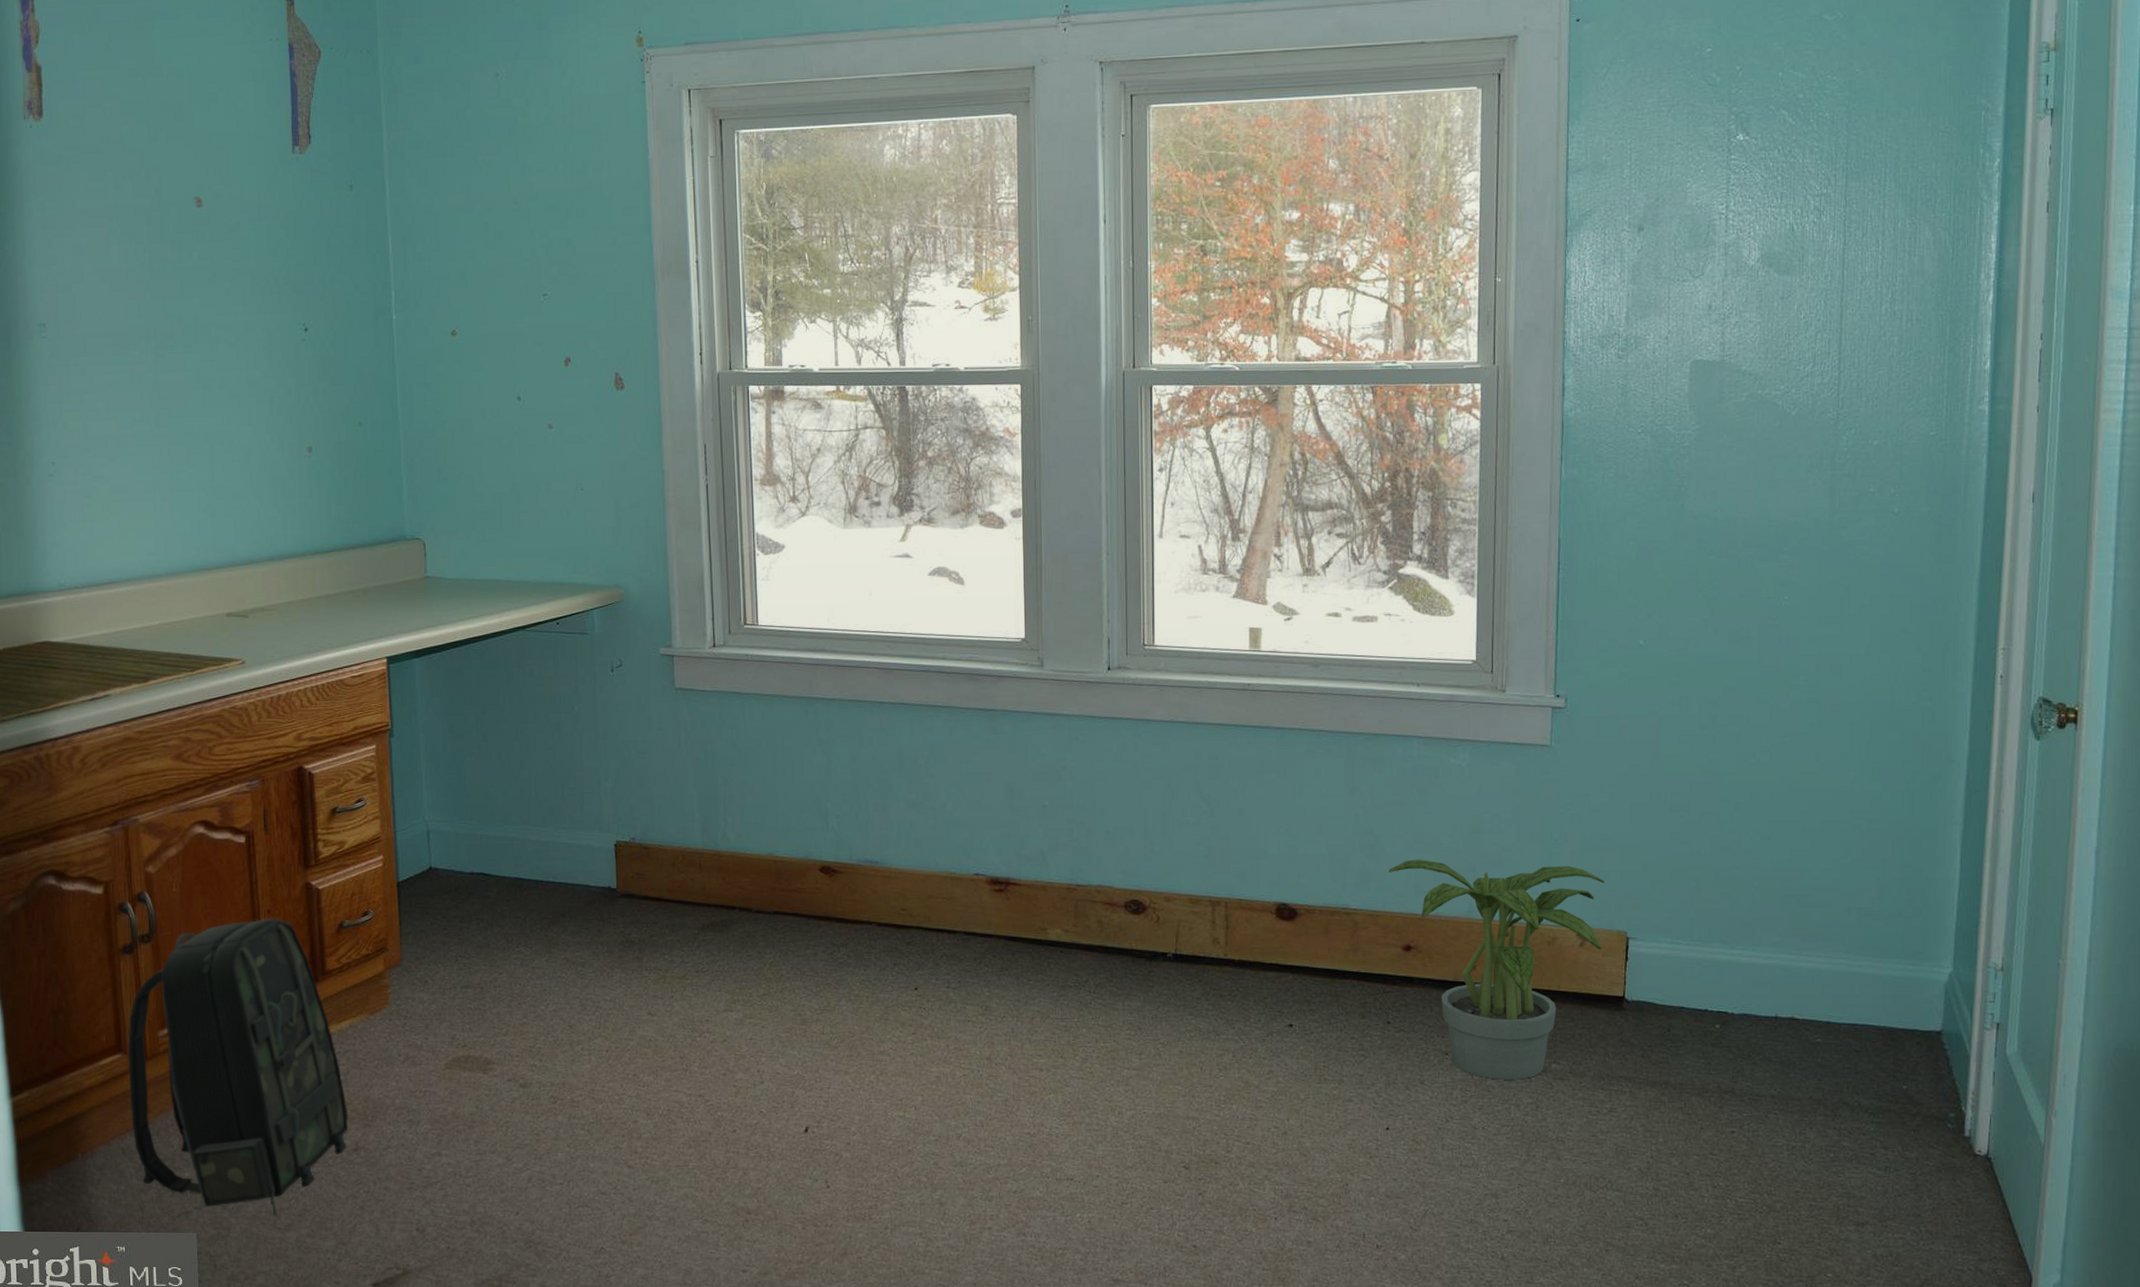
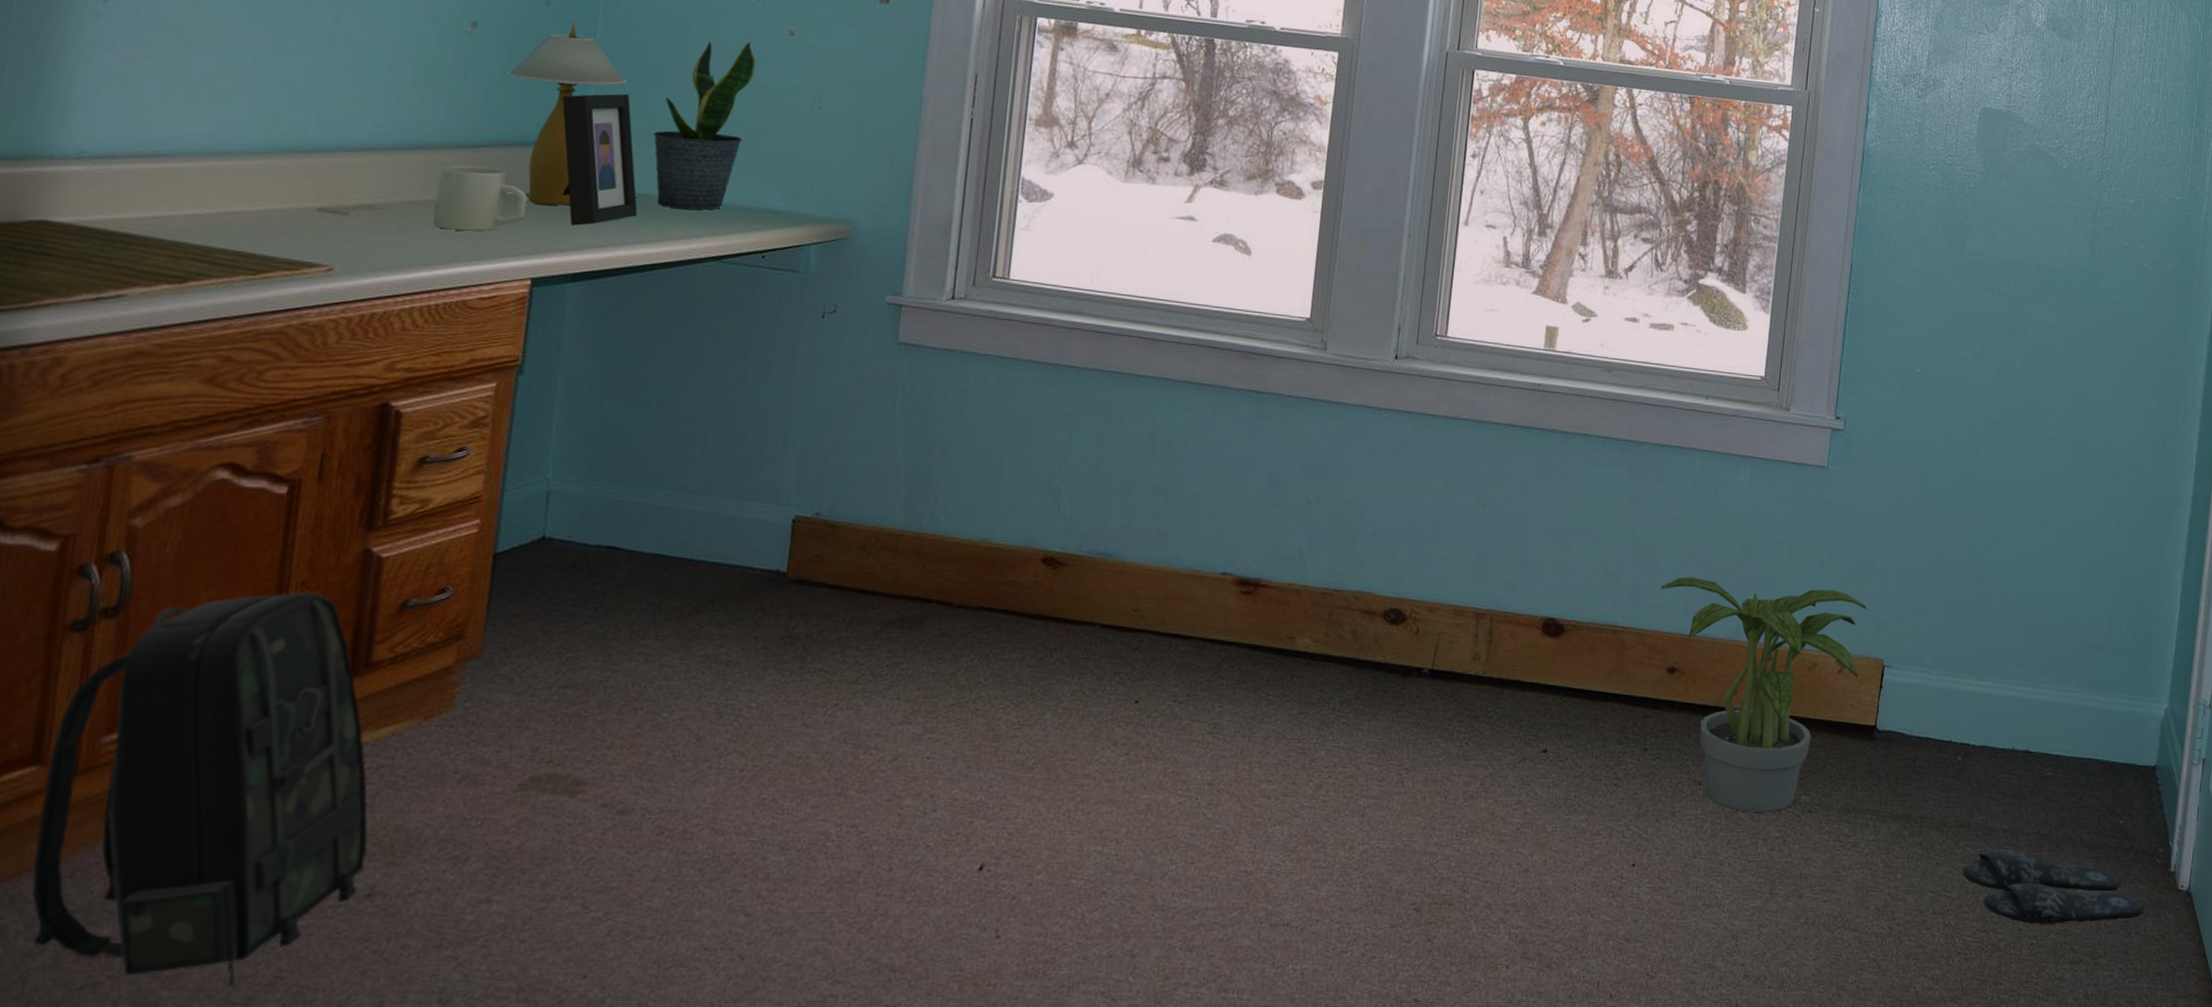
mug: none [305,568,373,622] -> present [433,165,527,232]
table lamp: none [340,436,430,595] -> present [507,20,627,206]
picture frame: none [384,494,457,610] -> present [561,93,638,226]
potted plant: none [456,437,527,588] -> present [653,40,756,210]
slippers: none [1730,1115,1937,1186] -> present [1963,850,2144,923]

